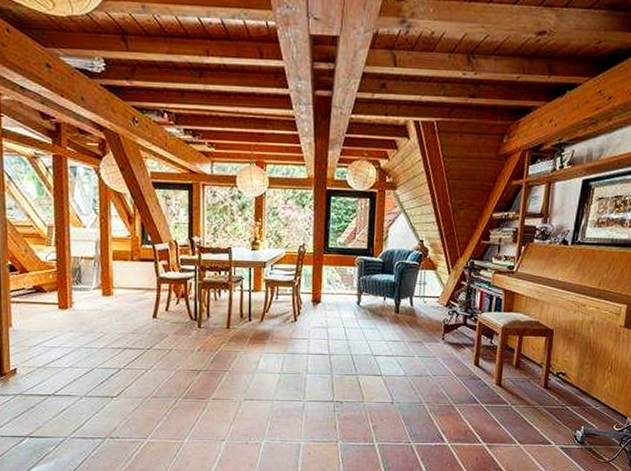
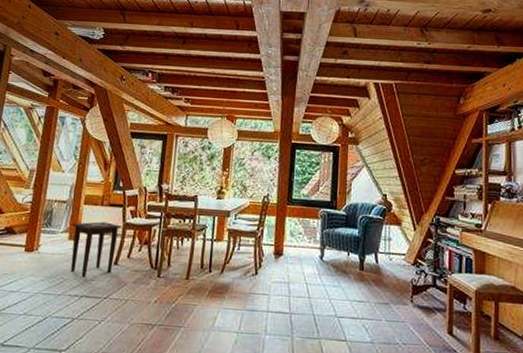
side table: none [104,277,156,331] -> present [70,221,122,278]

